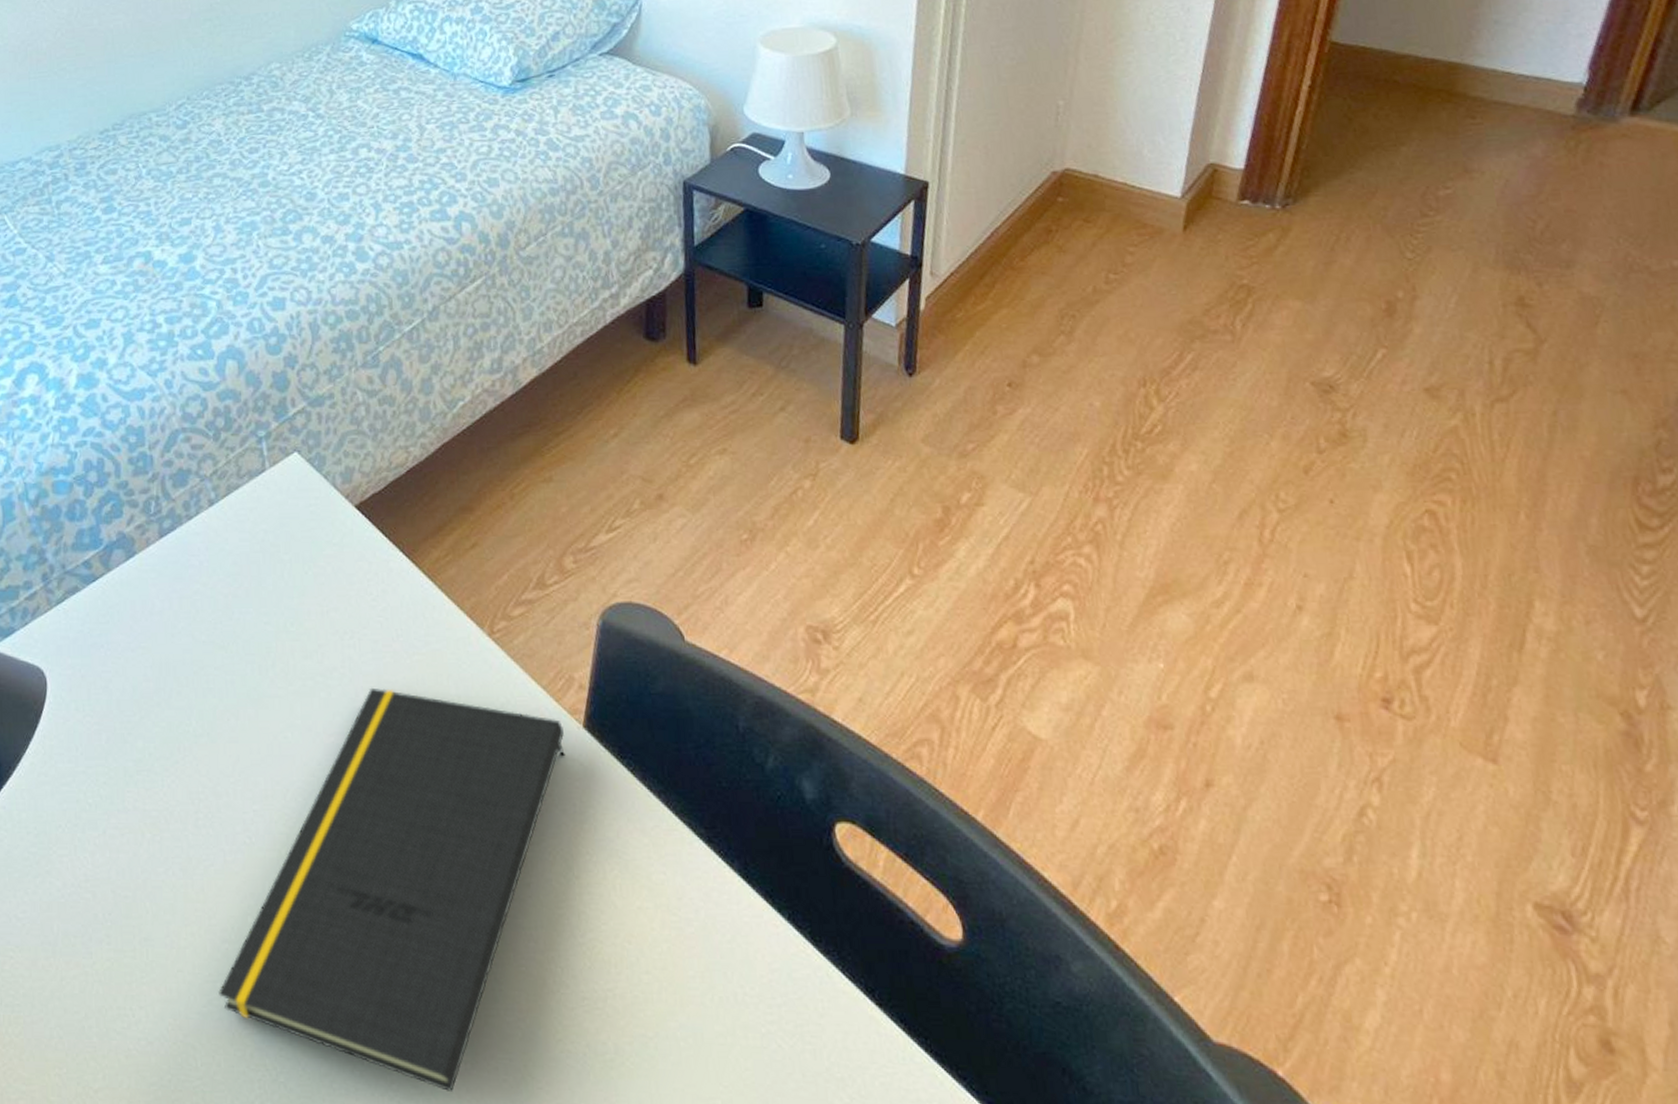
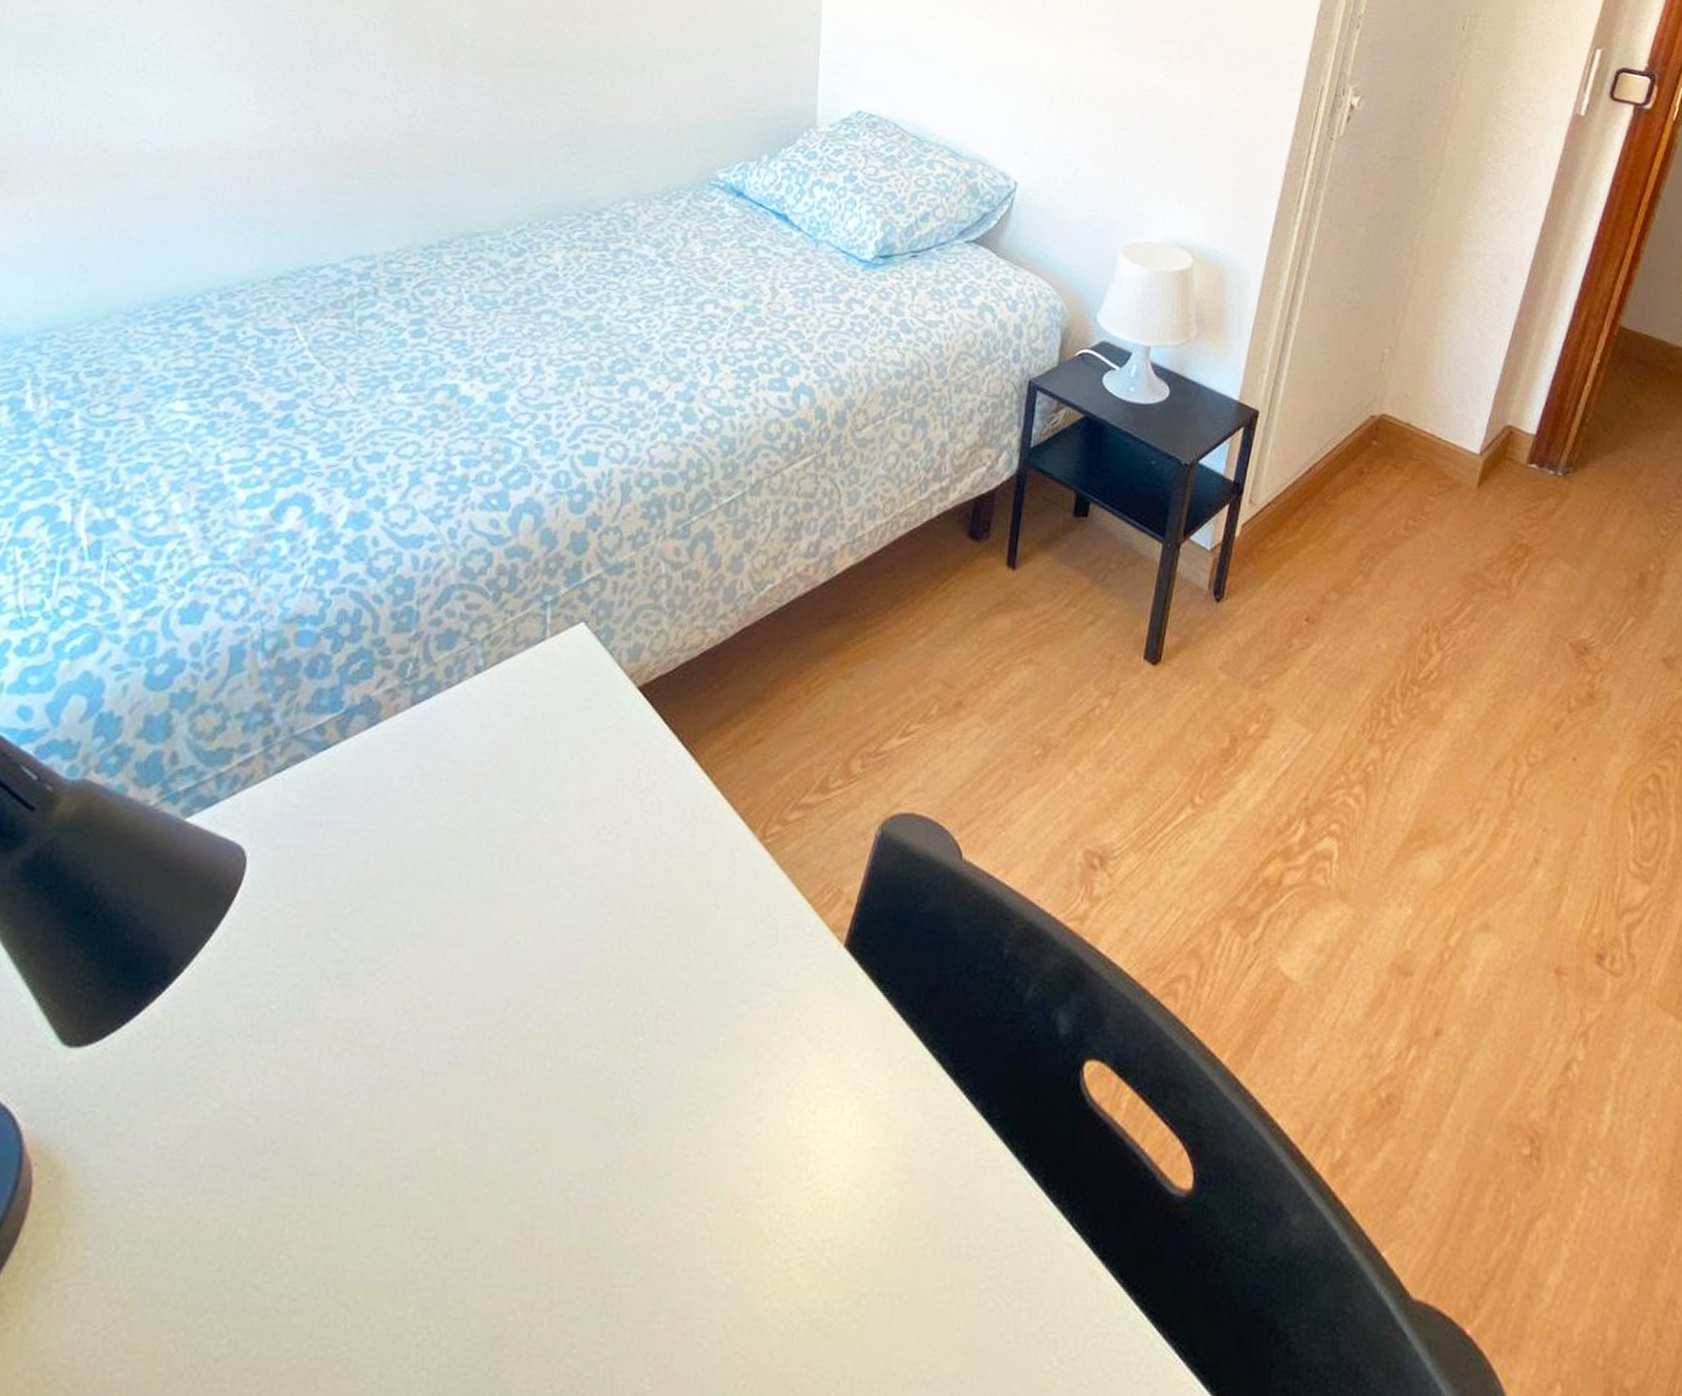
notepad: present [218,687,565,1093] -> none [387,890,823,1359]

